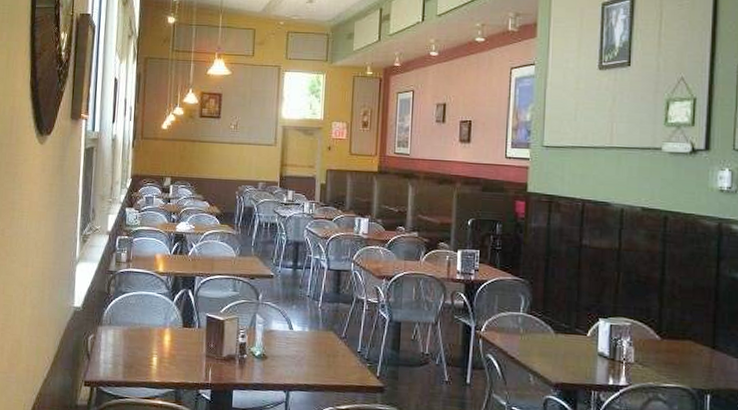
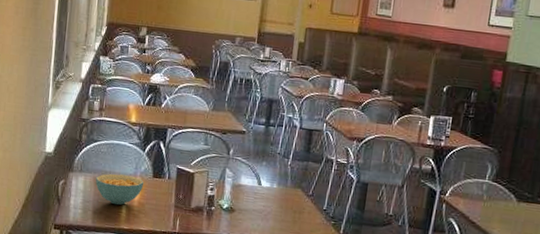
cereal bowl: none [124,325,174,358] -> present [95,173,144,205]

